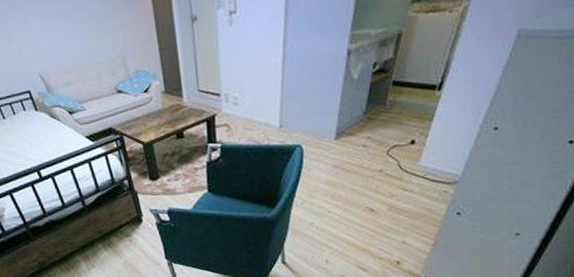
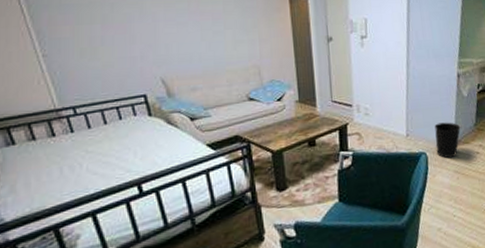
wastebasket: none [313,110,346,152] -> present [434,122,461,159]

